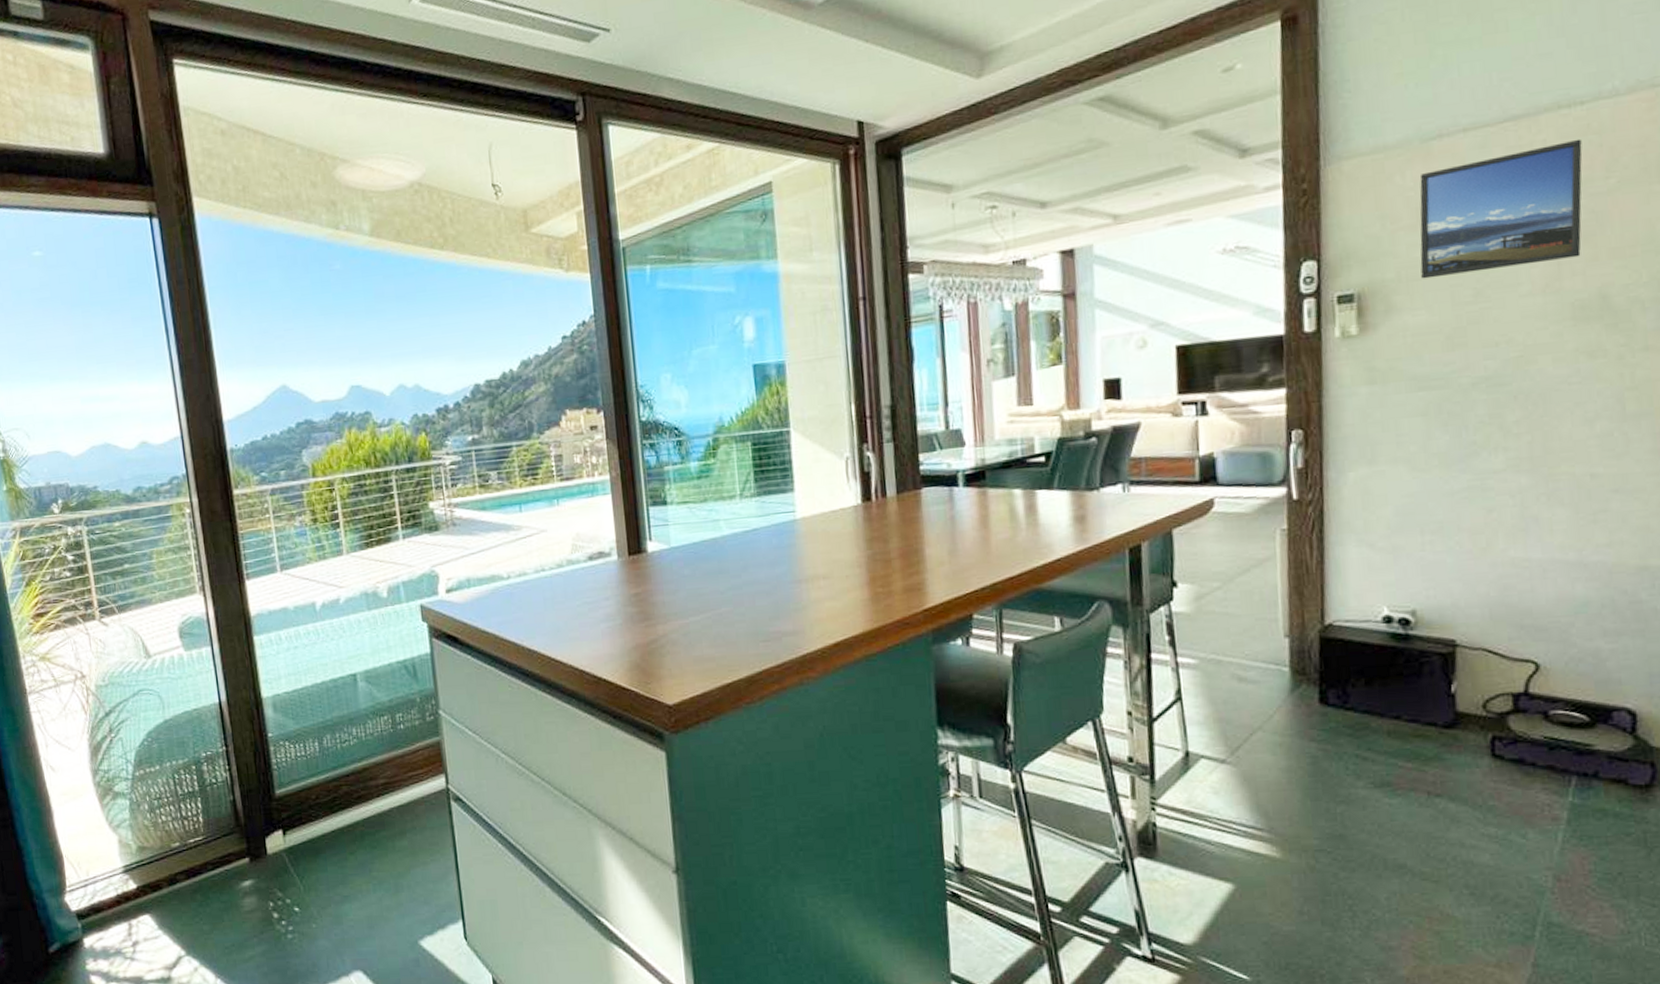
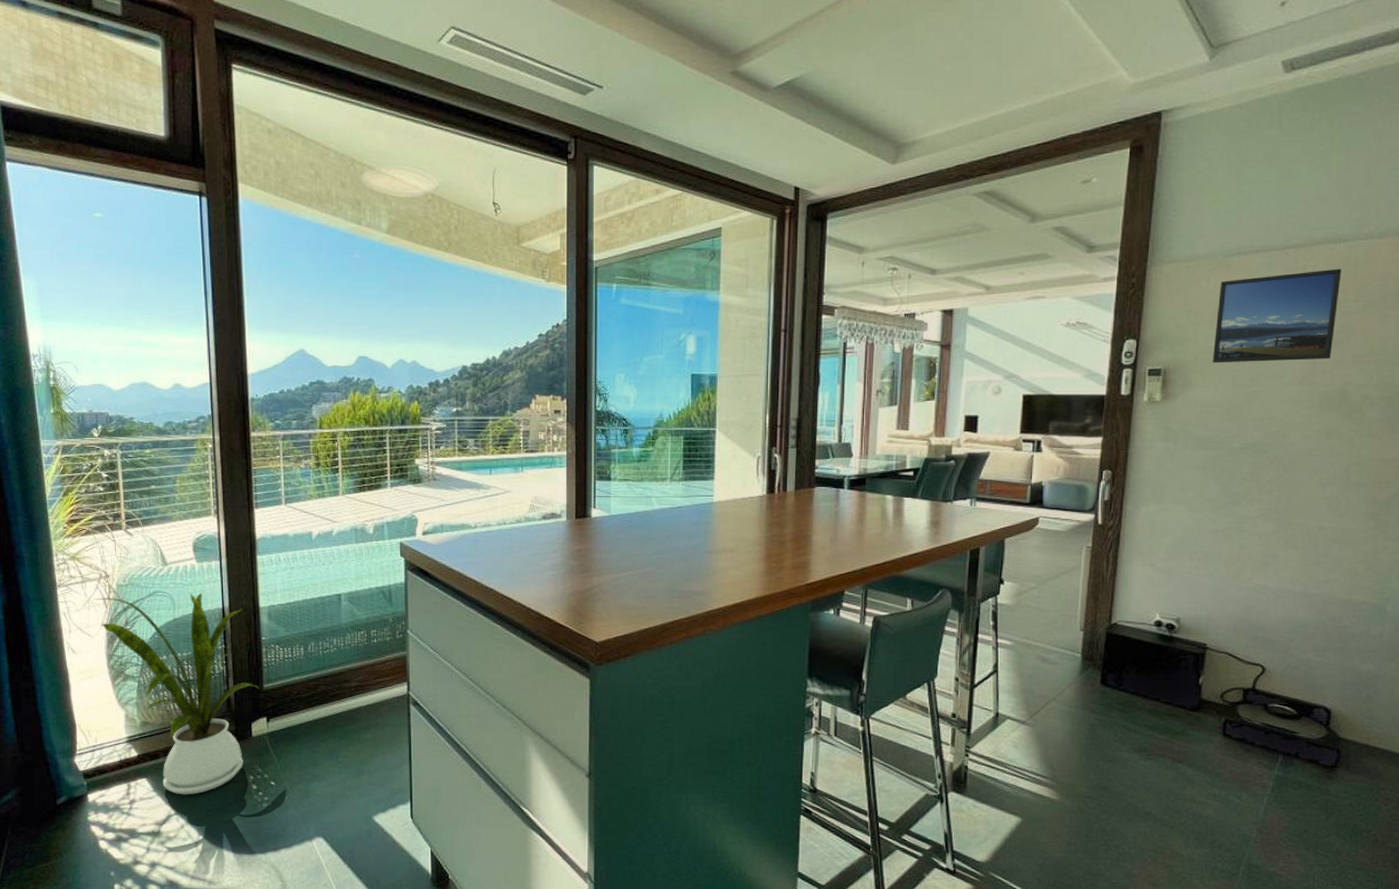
house plant: none [71,686,271,931] -> present [94,593,259,795]

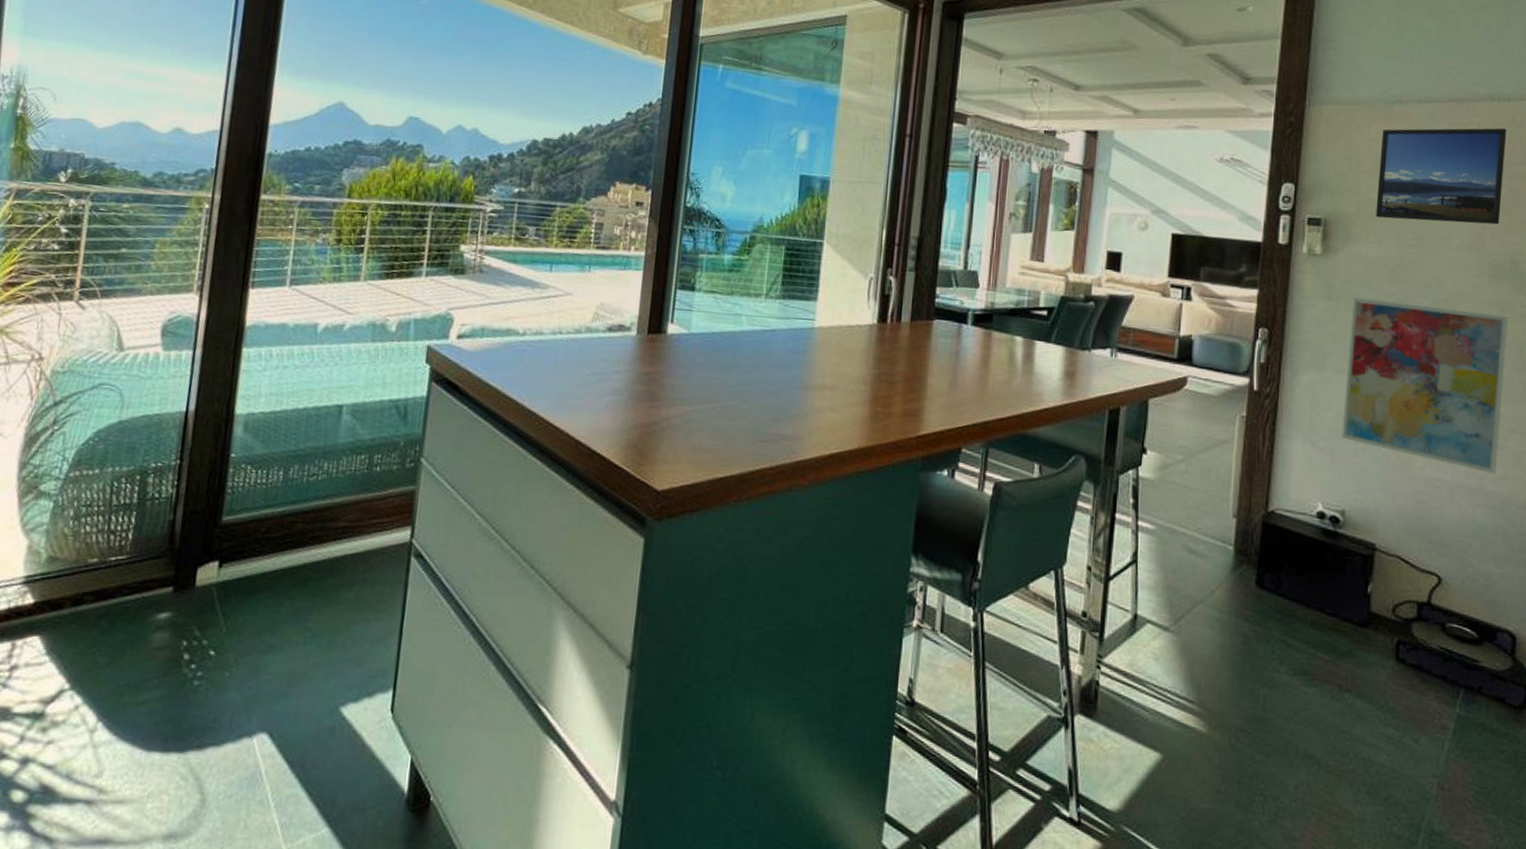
house plant: present [94,593,259,795] -> none [17,386,216,663]
wall art: none [1178,436,1336,579] -> present [1342,297,1509,475]

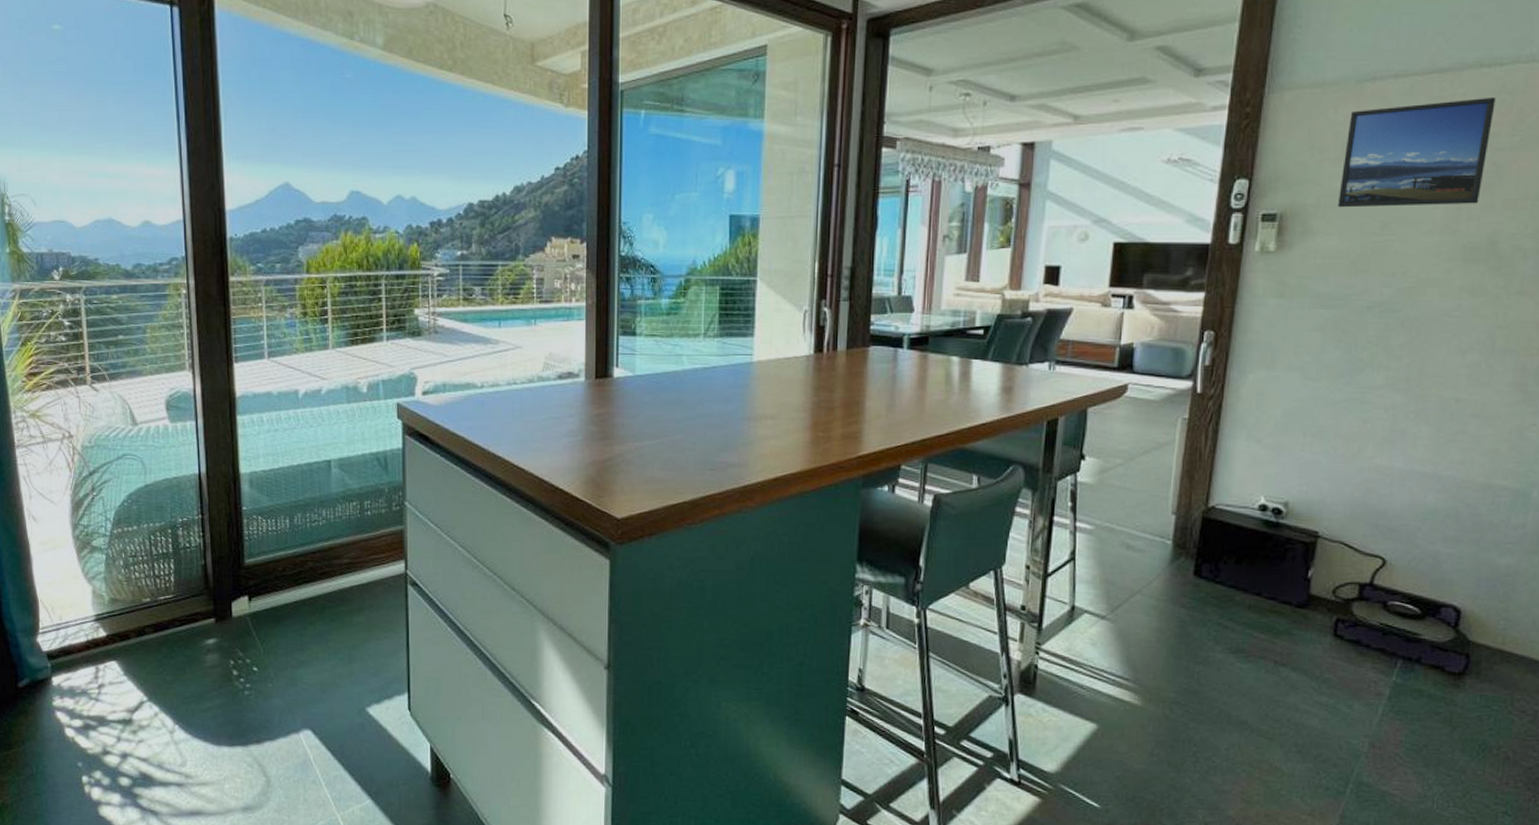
wall art: present [1342,297,1509,475] -> none [1289,293,1480,460]

